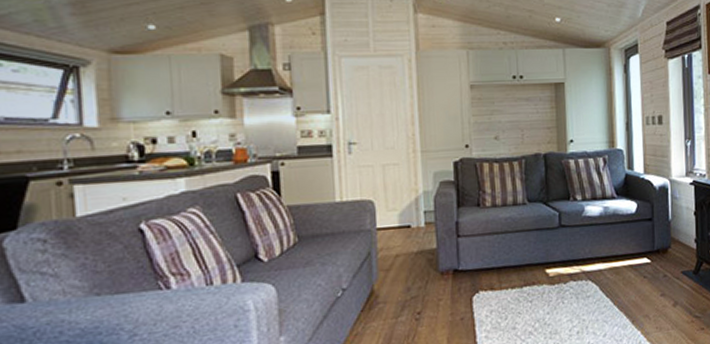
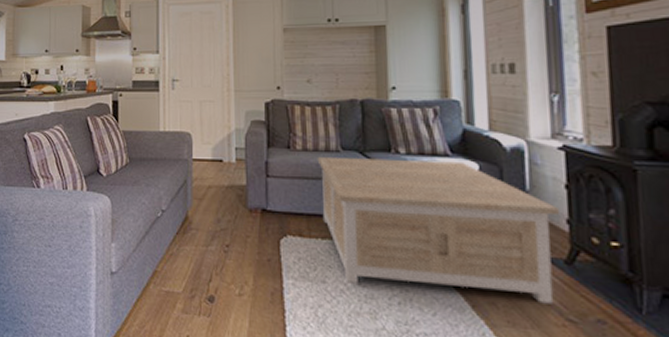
coffee table: none [505,202,691,325] -> present [317,156,561,304]

